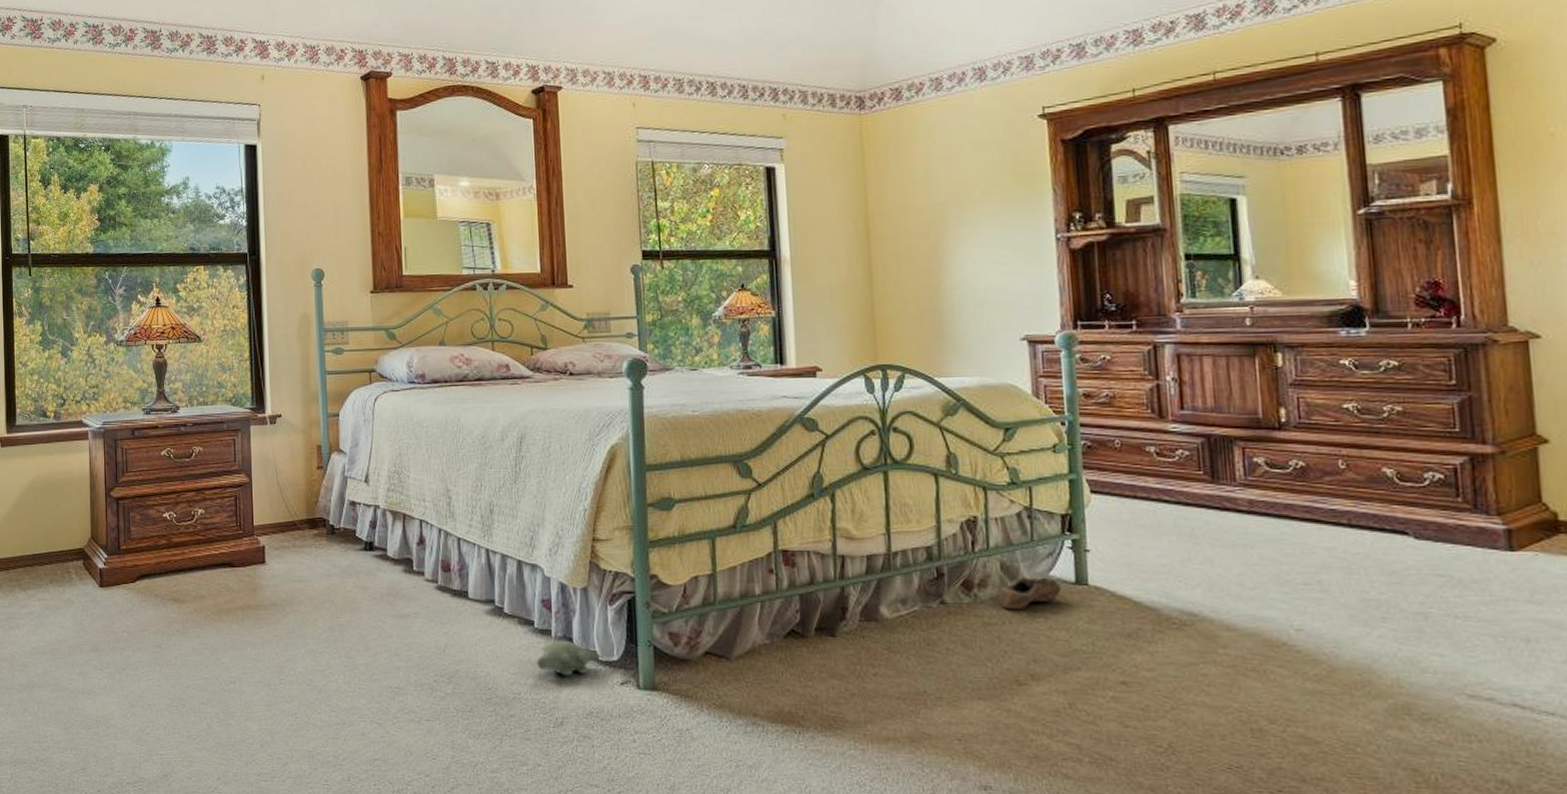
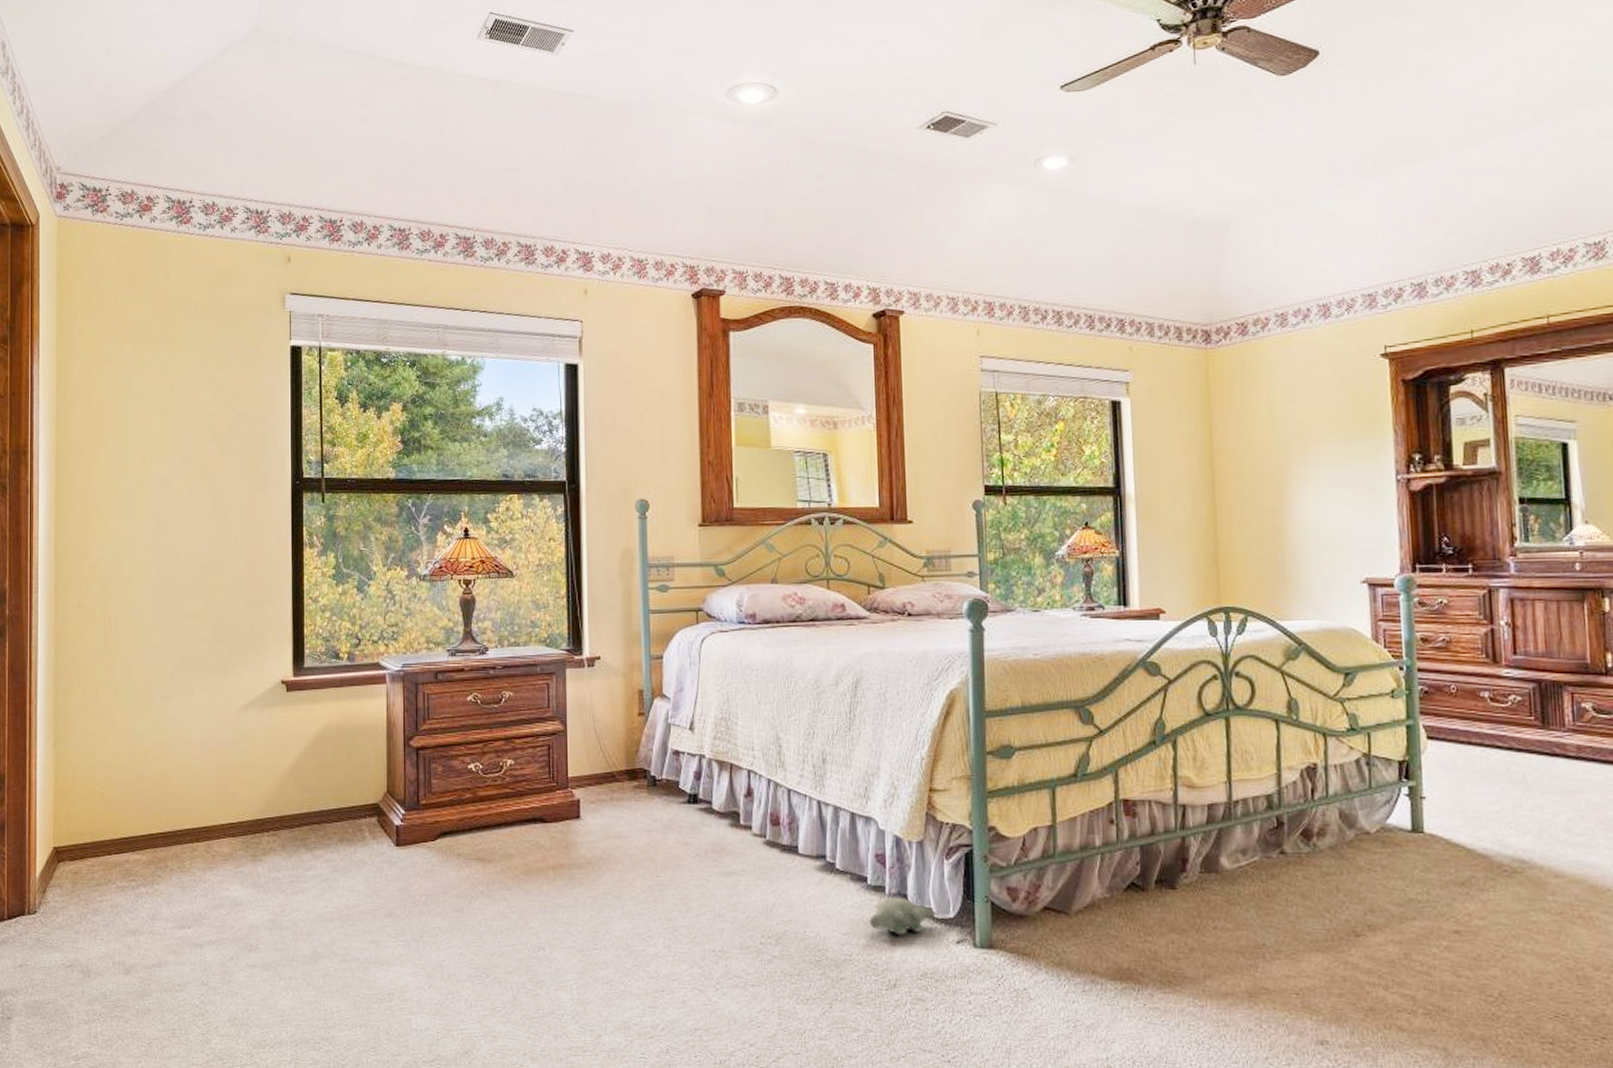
shoe: present [1001,577,1061,611] -> none [1339,825,1397,860]

